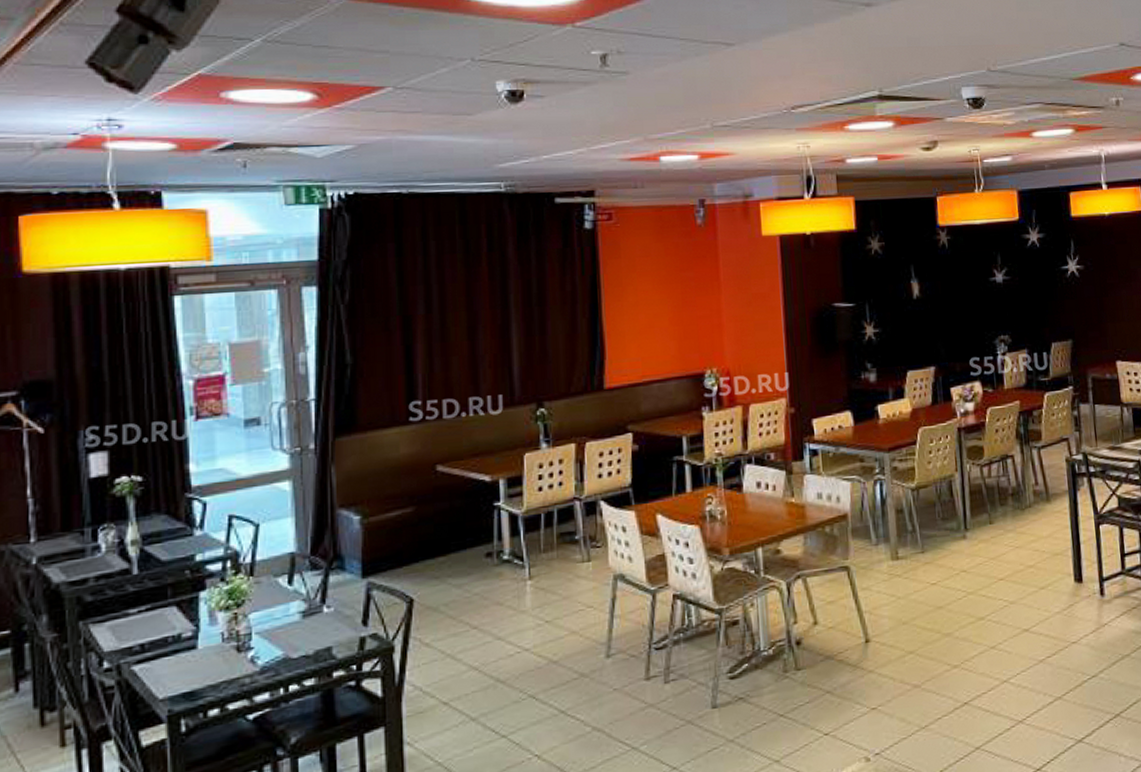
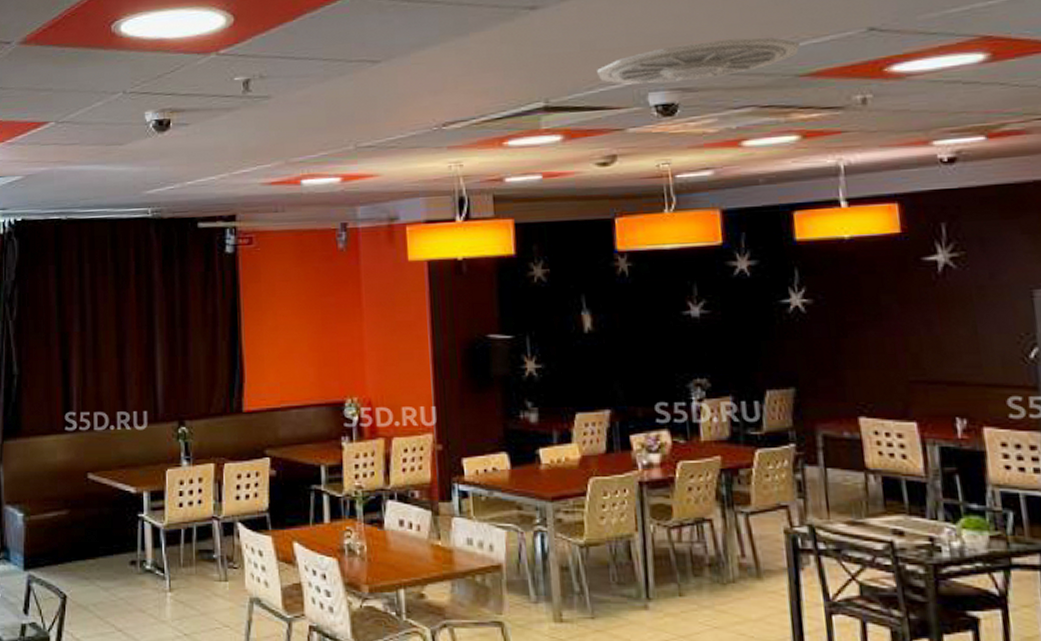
ceiling vent: none [921,45,1073,80] -> present [597,37,800,85]

